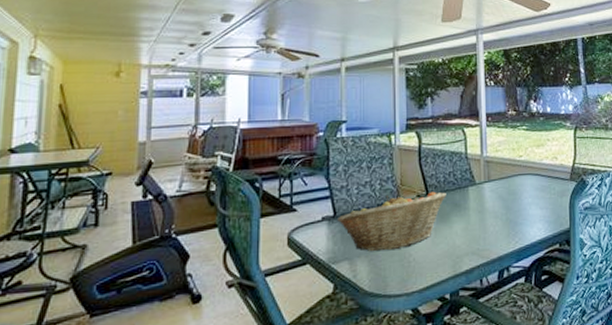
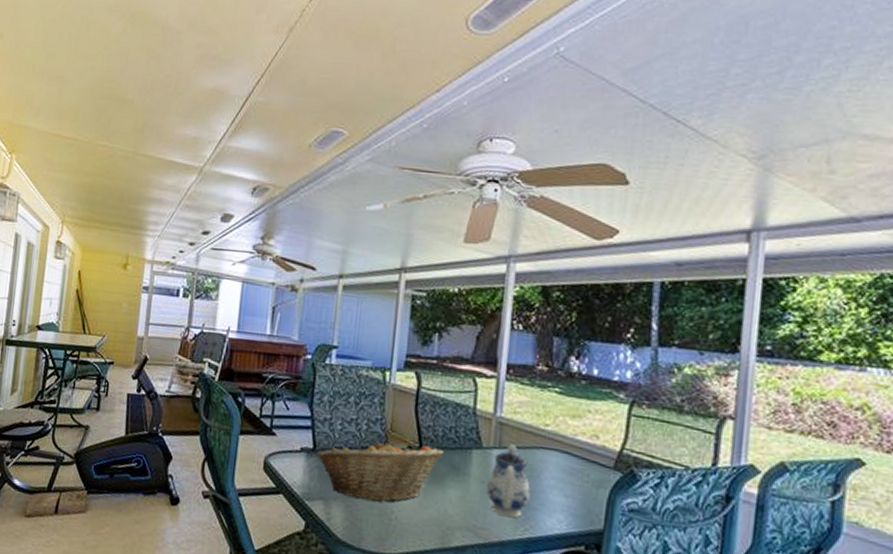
teapot: none [483,176,516,236] -> present [486,444,531,519]

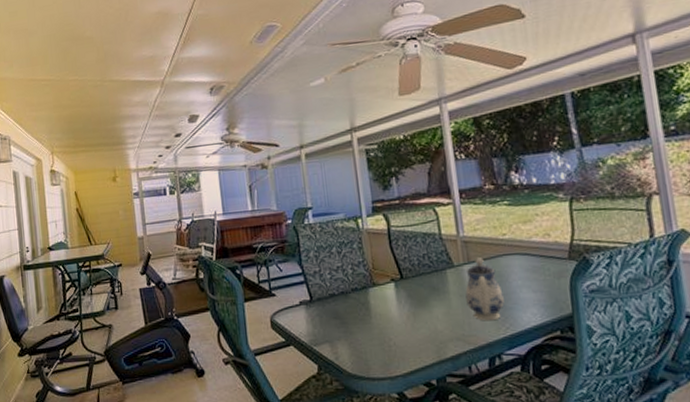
fruit basket: present [316,439,444,502] -> none [314,275,423,335]

